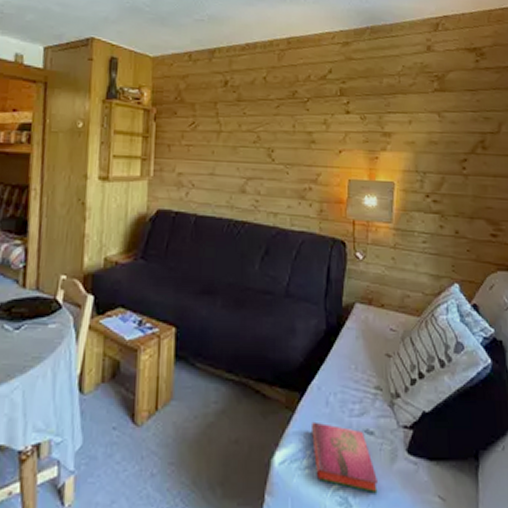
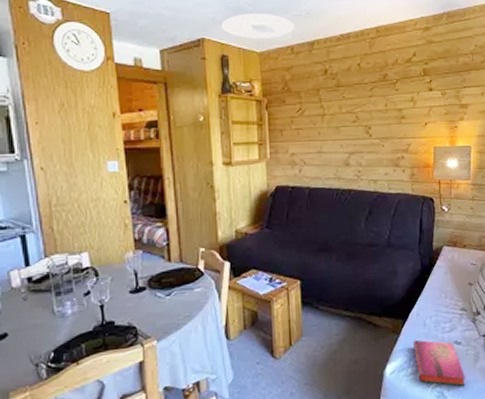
ceiling light: none [114,14,195,44] -> present [221,14,295,39]

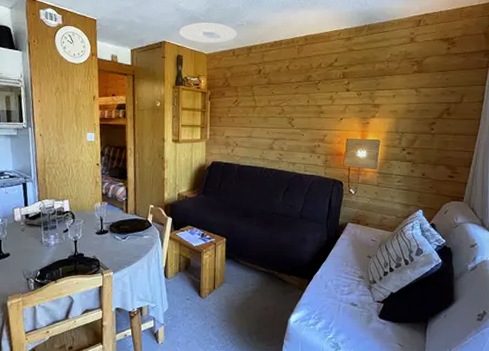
hardback book: present [413,339,466,386] -> none [315,297,359,341]

